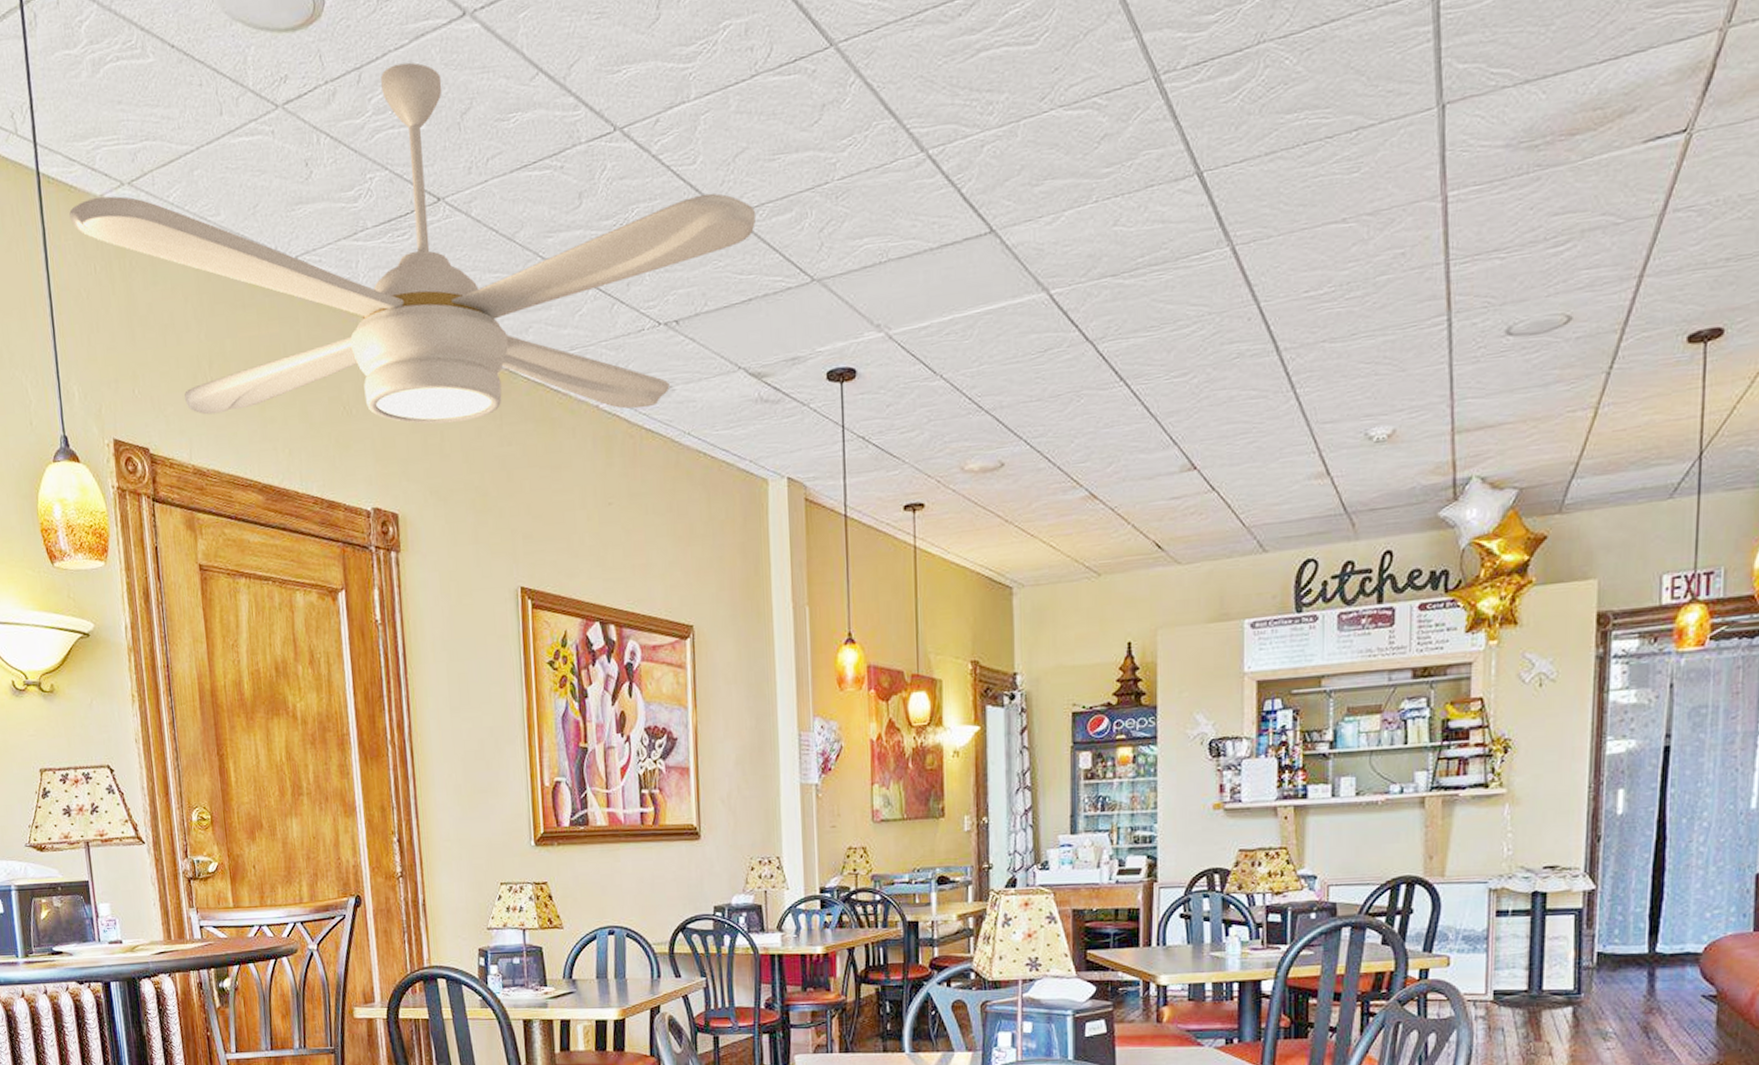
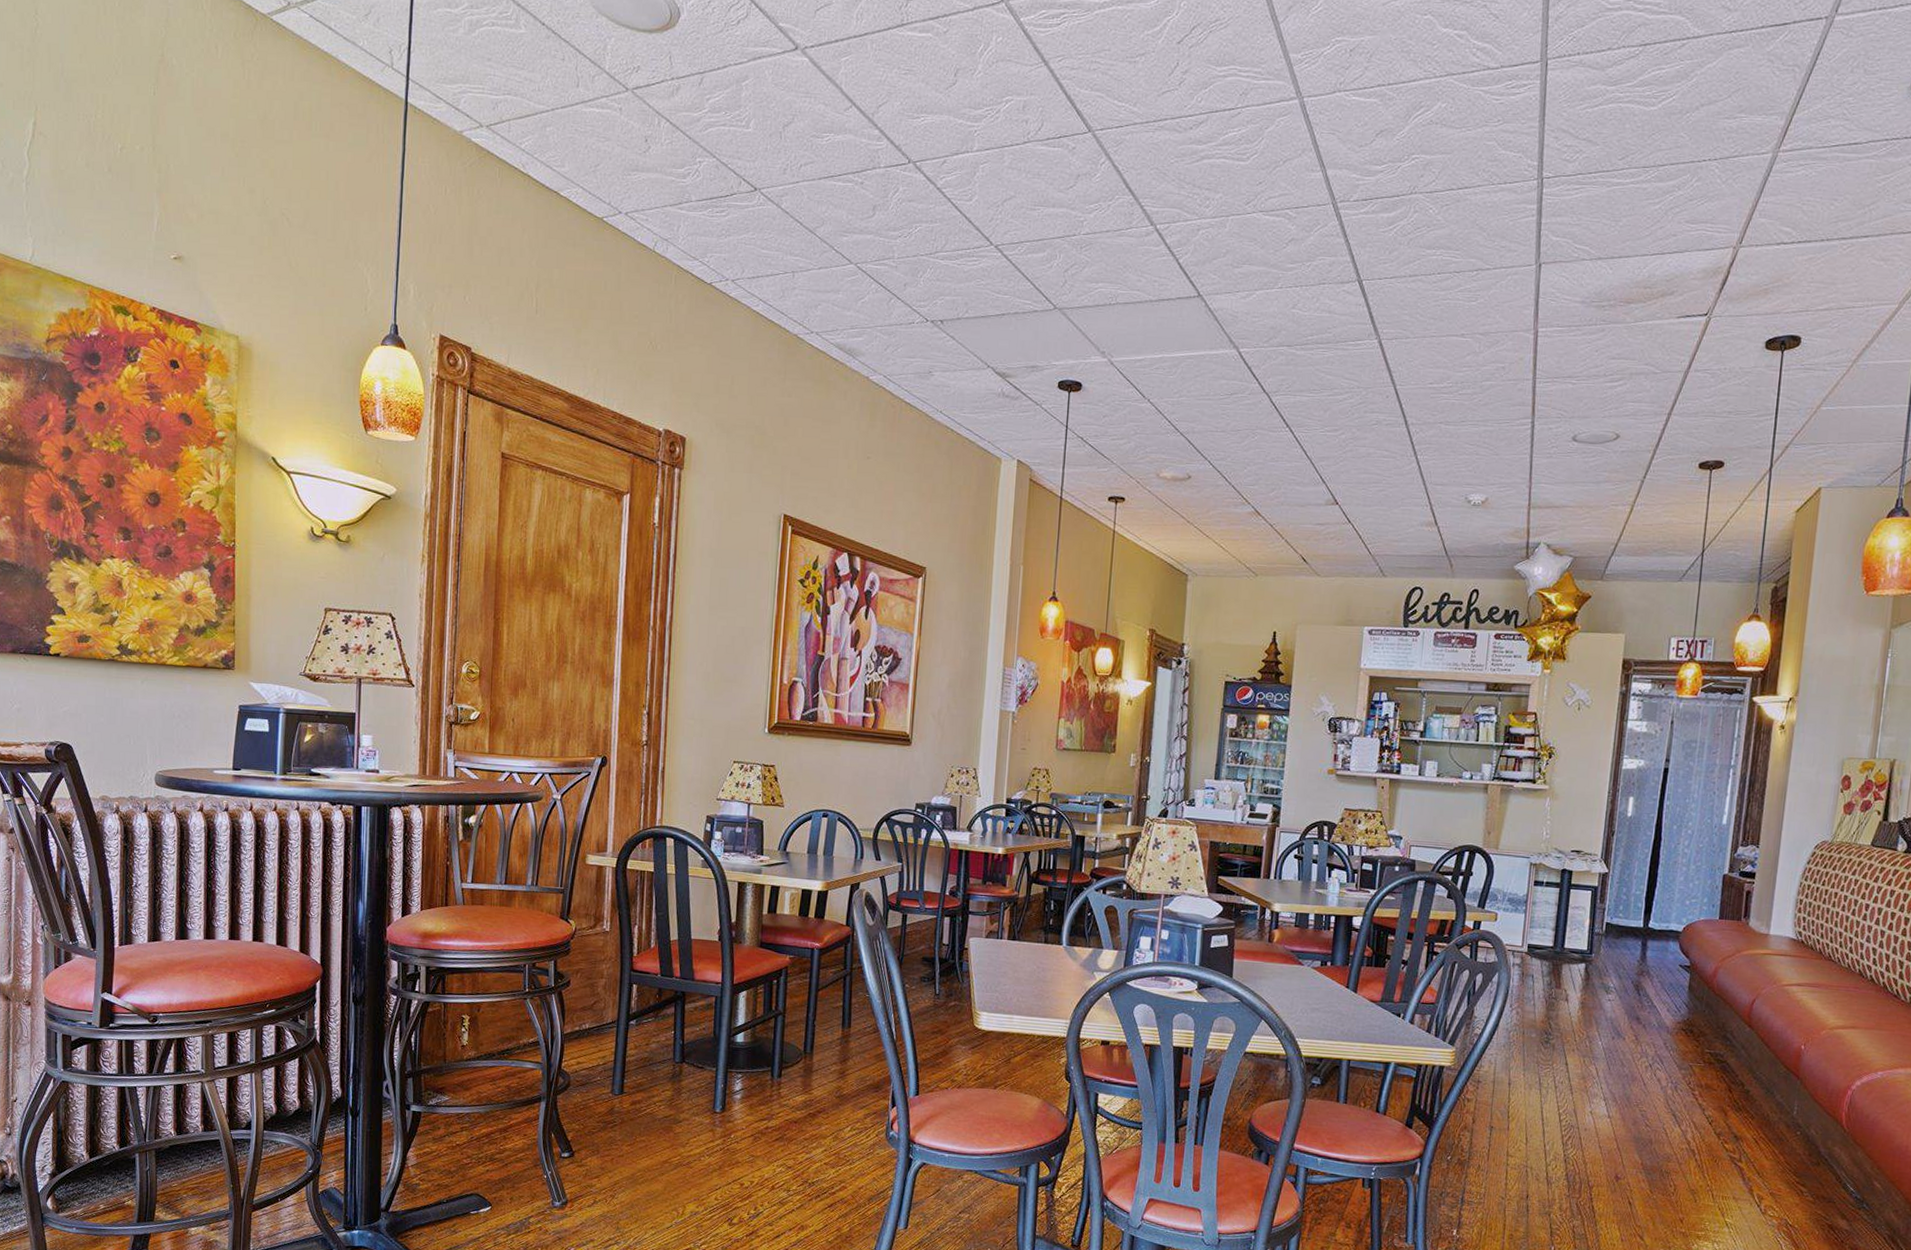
ceiling fan: present [69,62,755,425] -> none [429,76,1015,385]

